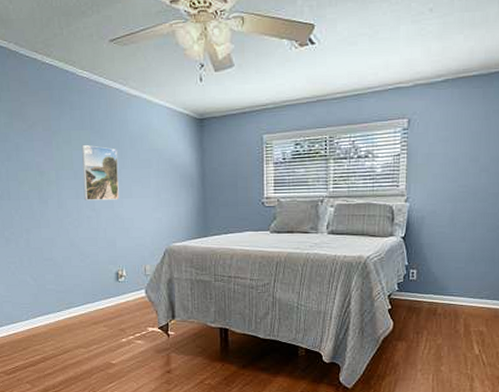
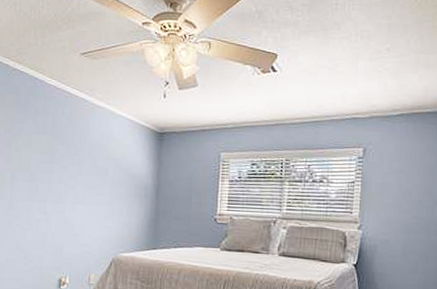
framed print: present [81,144,119,200] -> none [36,148,76,205]

